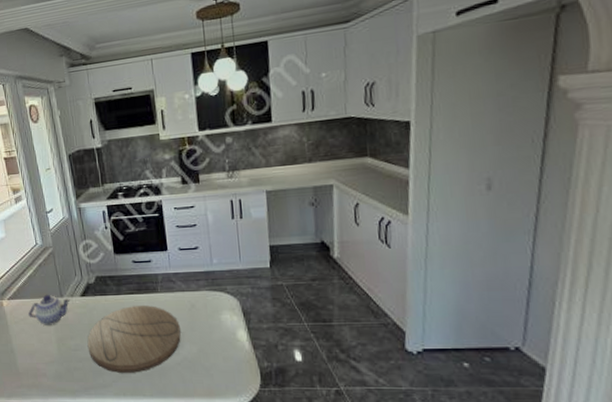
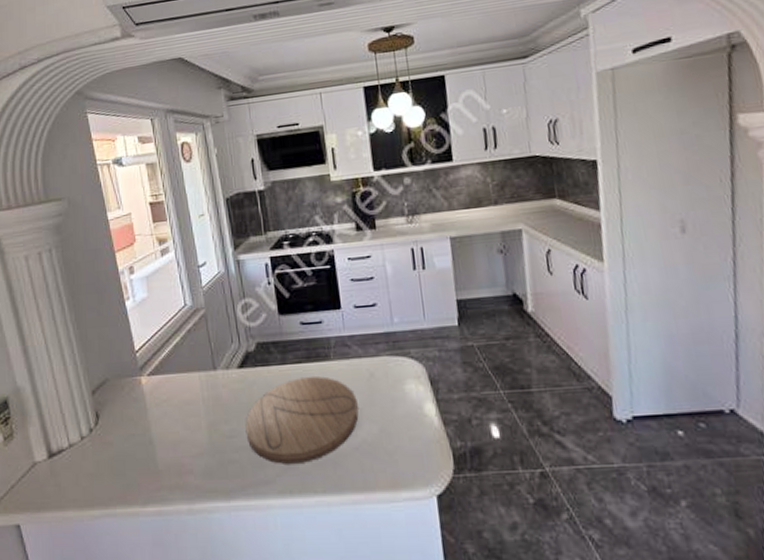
teapot: present [28,294,70,325] -> none [173,366,225,407]

